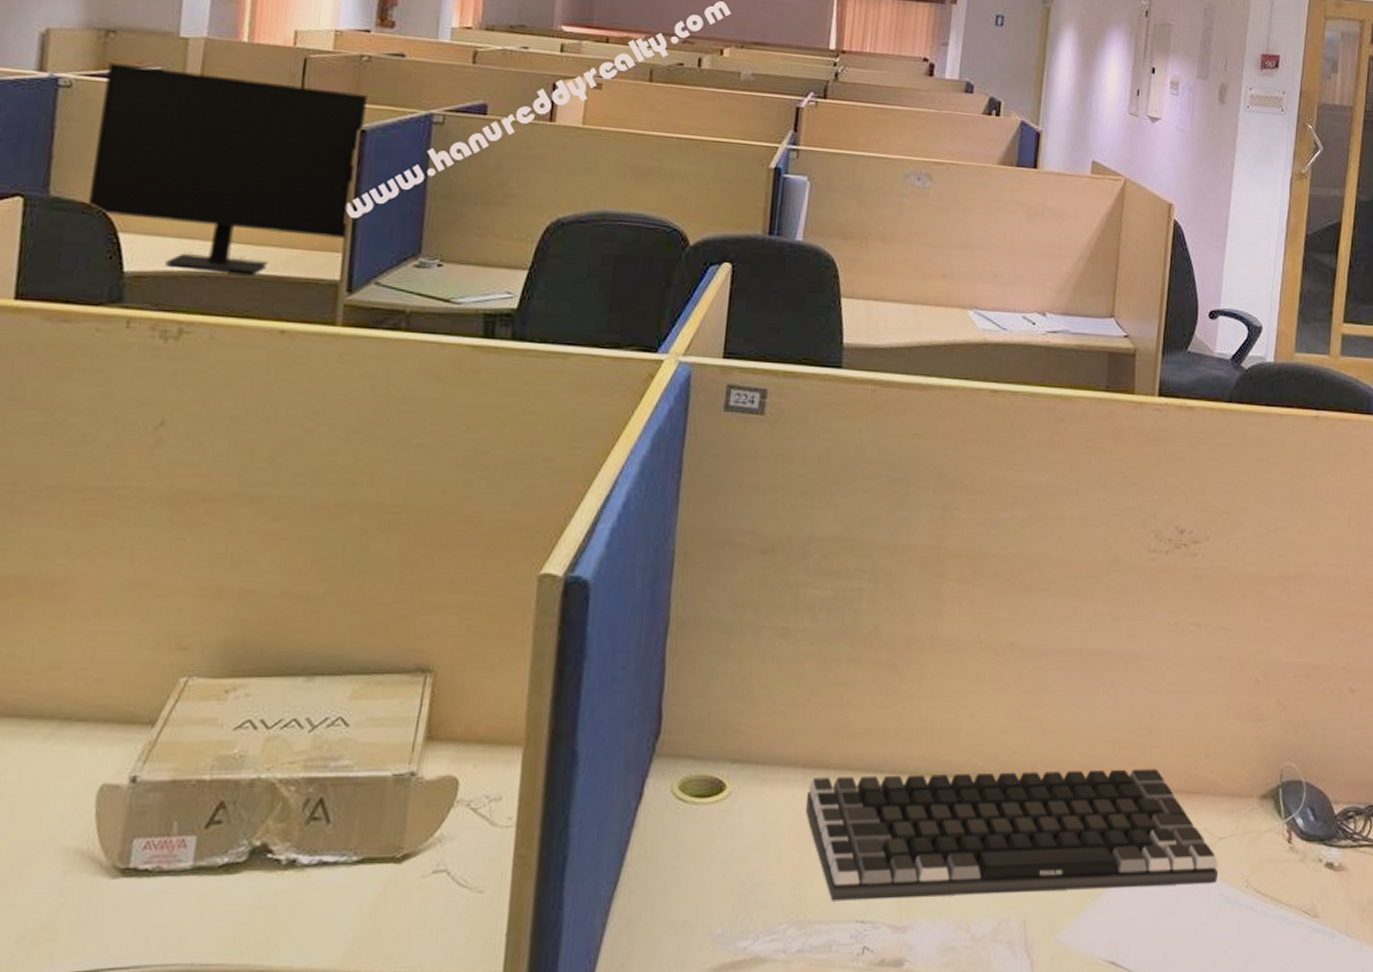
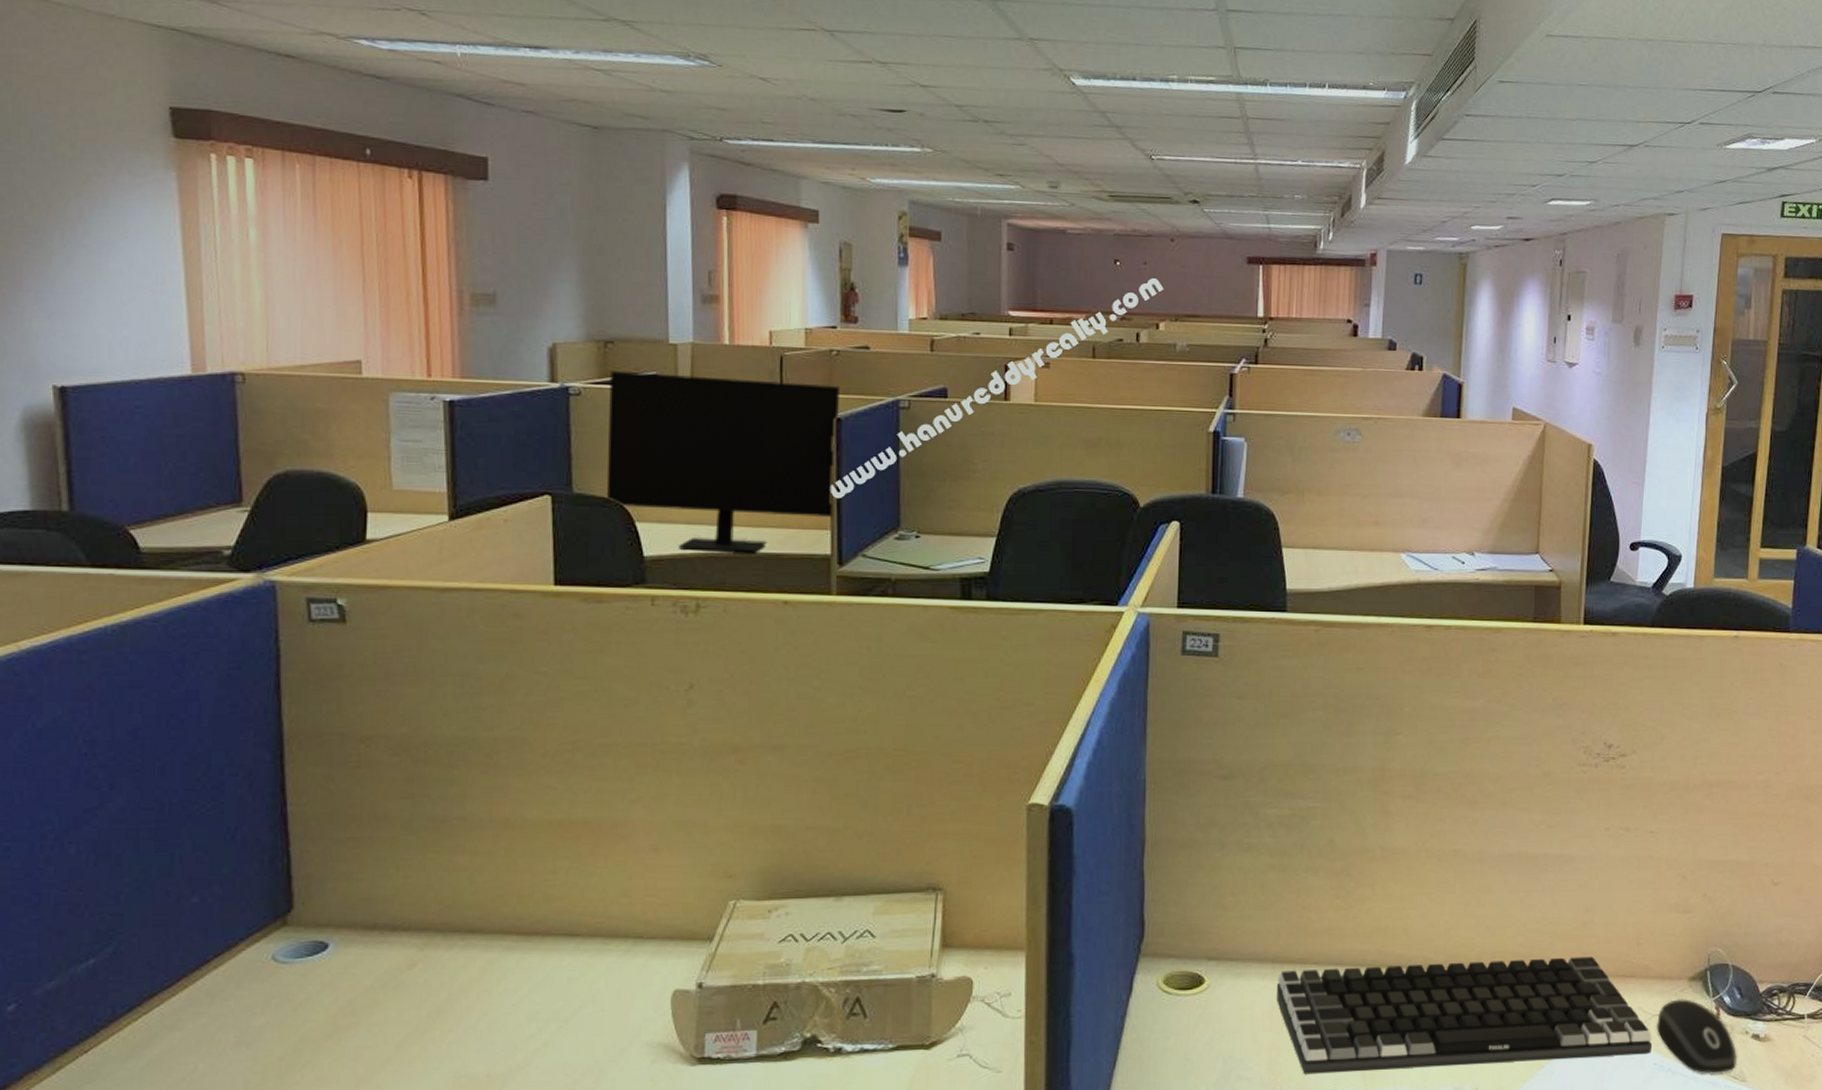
computer mouse: none [1224,820,1310,907] -> present [1657,999,1738,1074]

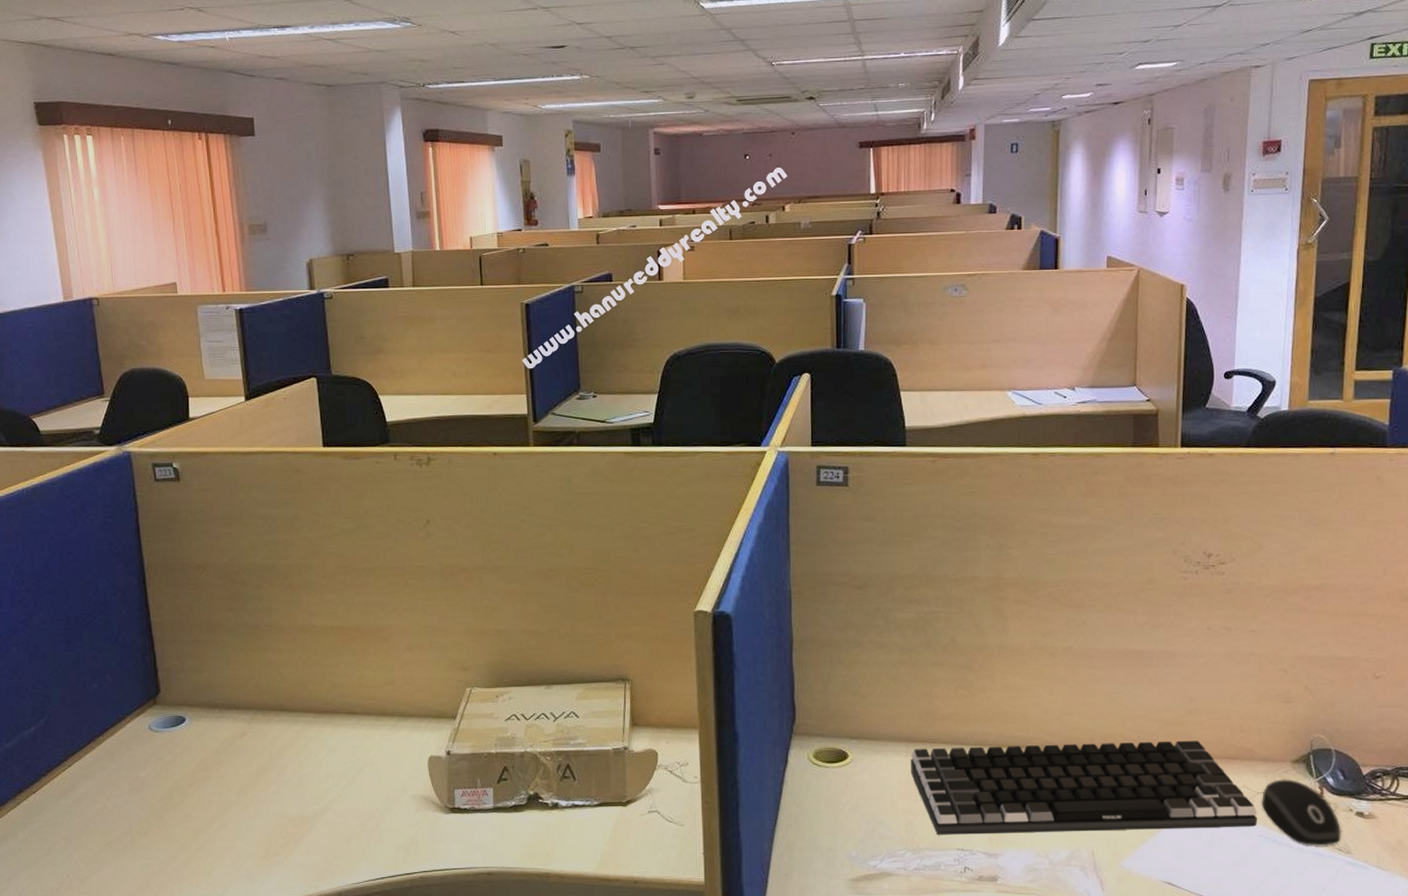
monitor: present [606,370,841,552] -> none [353,277,529,416]

